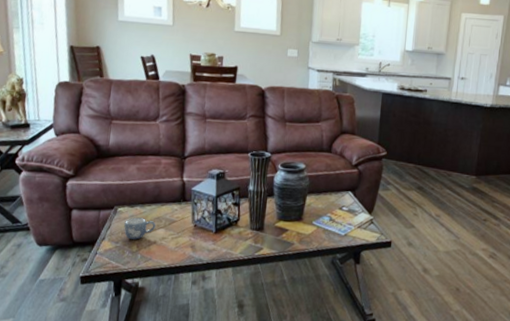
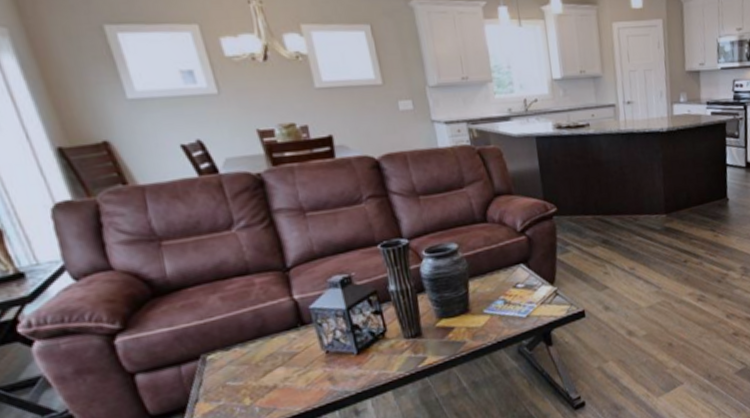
mug: present [124,217,156,240] -> none [222,360,271,392]

